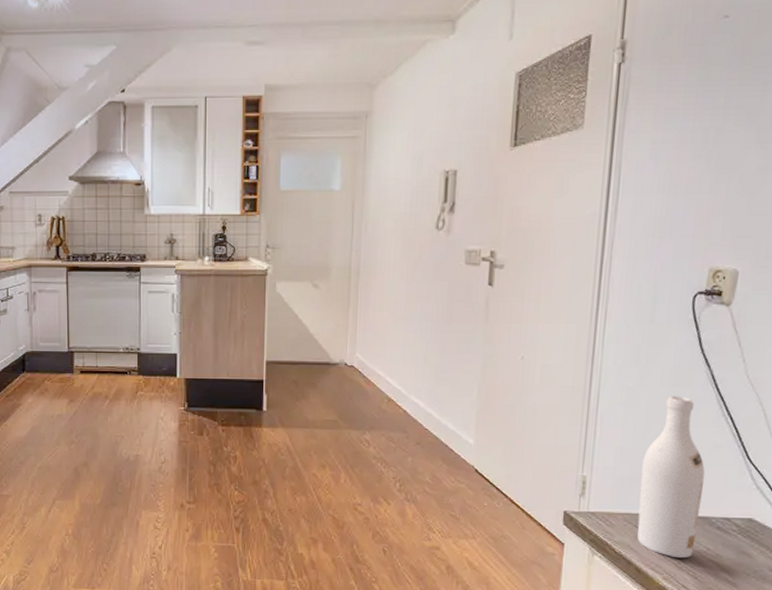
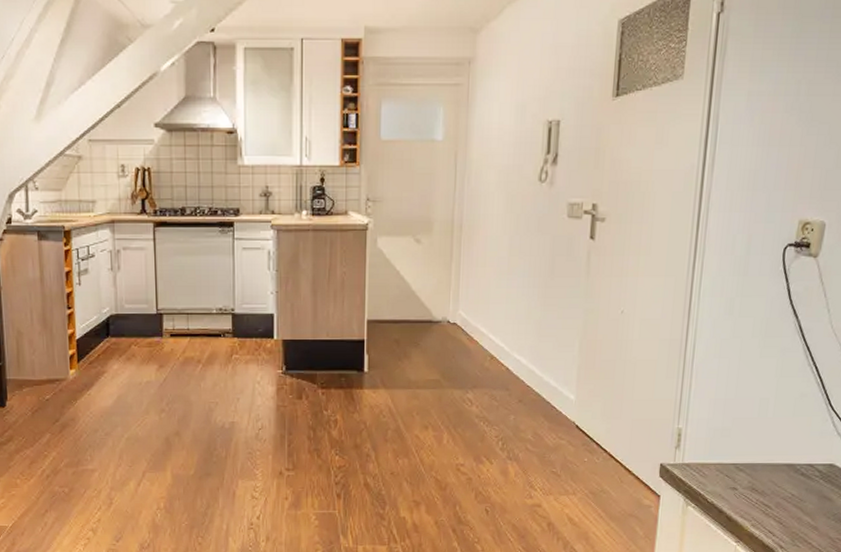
wine bottle: present [637,396,705,559] -> none [728,347,792,505]

